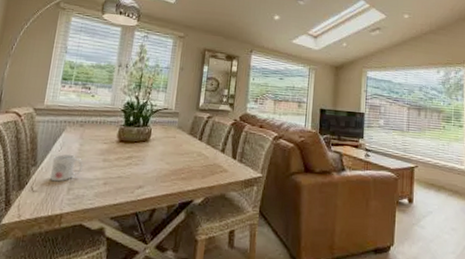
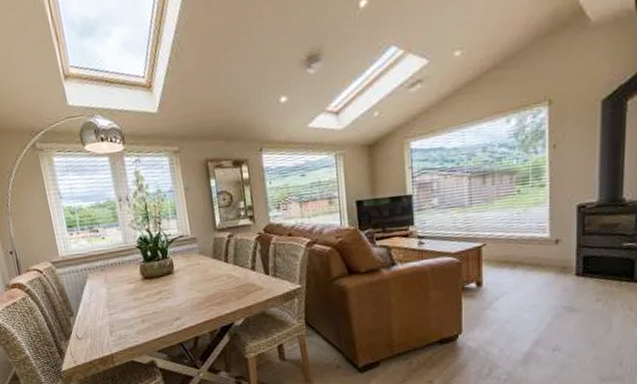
mug: present [50,154,83,182] -> none [87,299,117,327]

